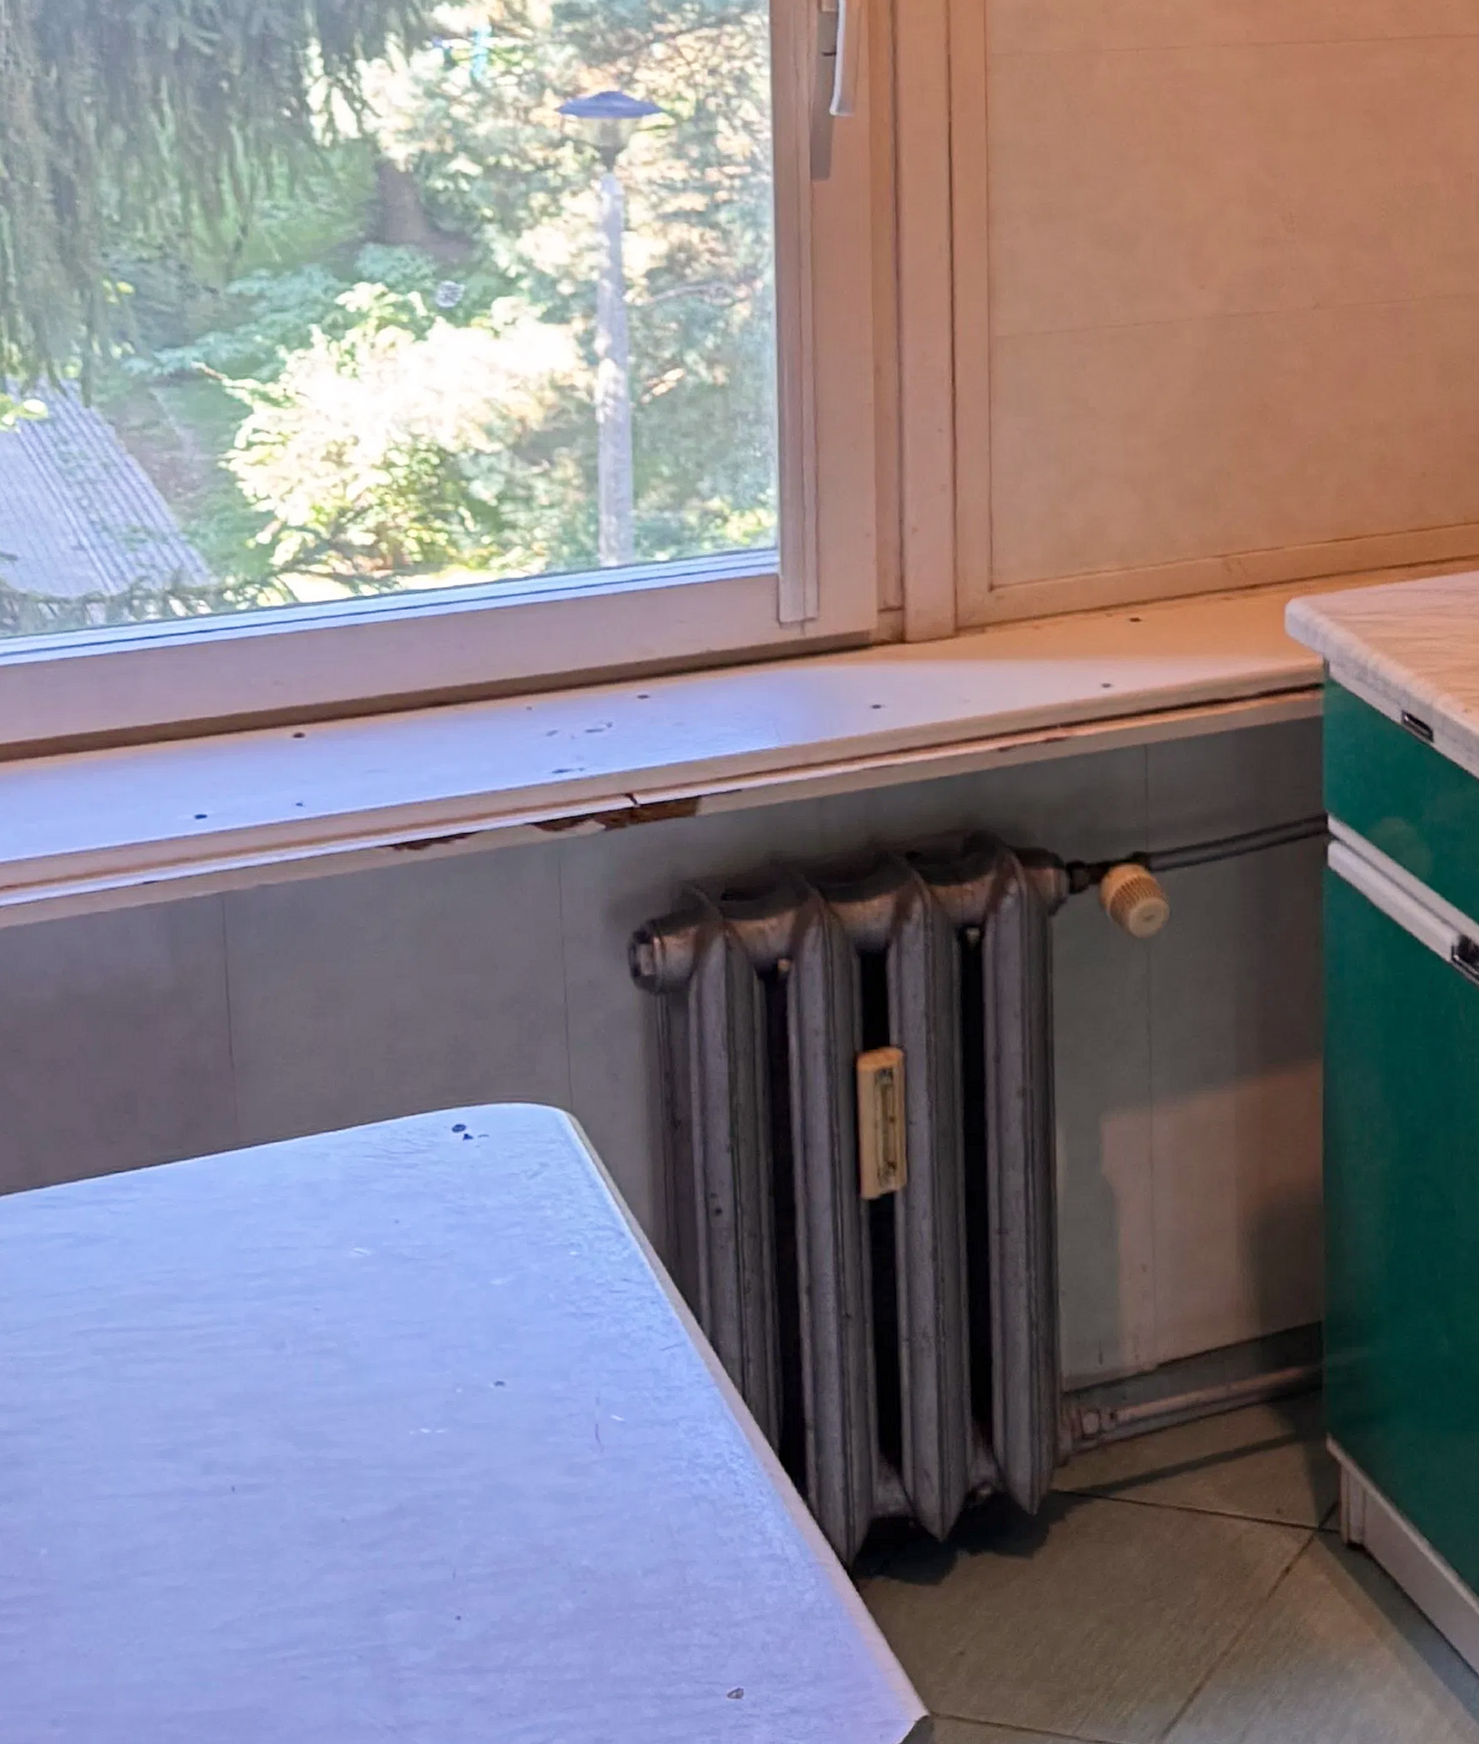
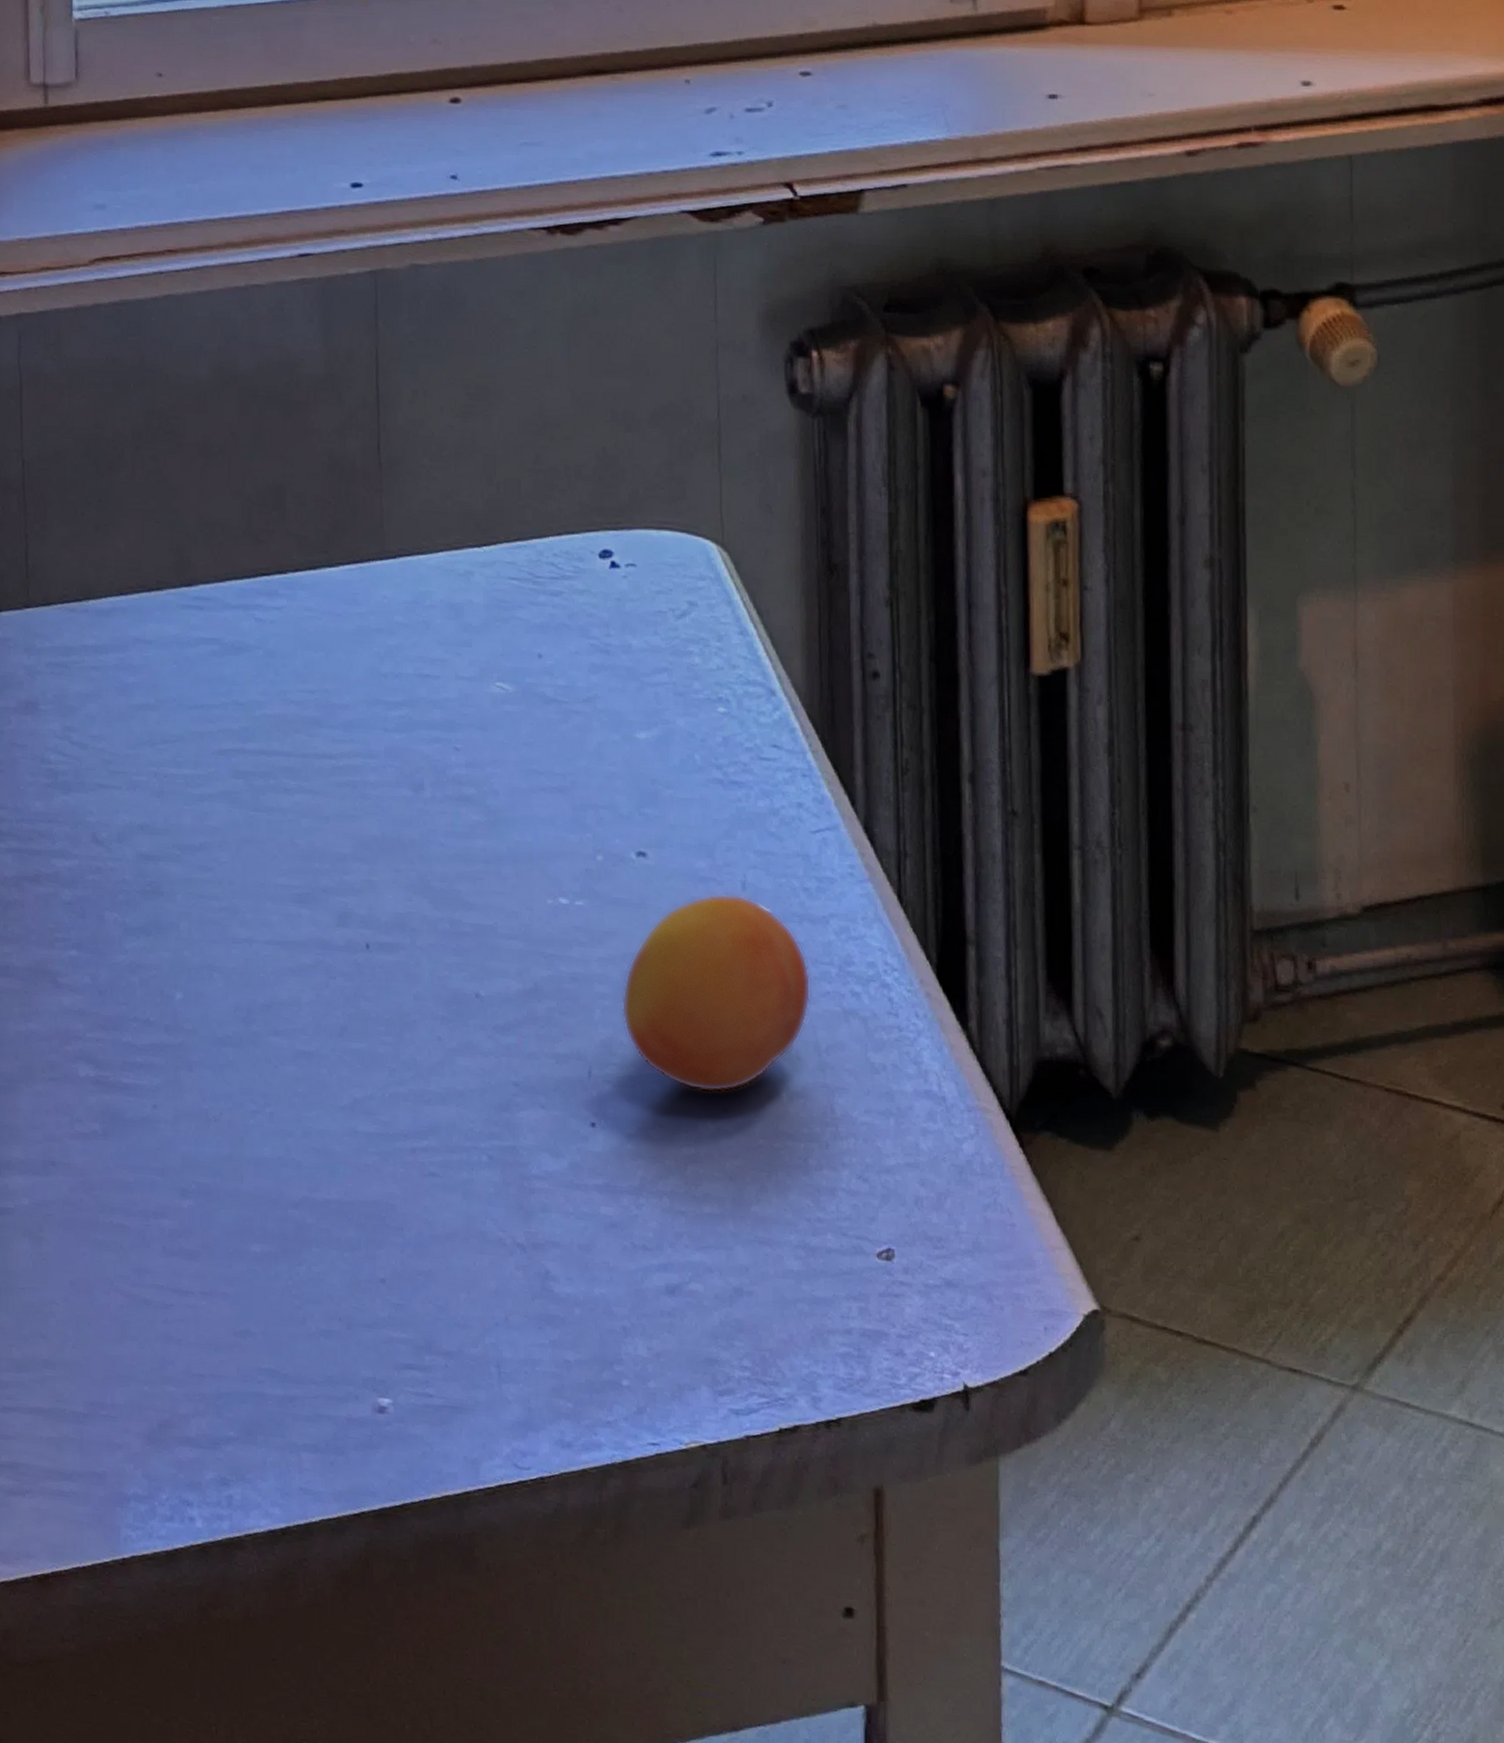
fruit: none [483,1409,663,1579] -> present [621,893,811,1093]

